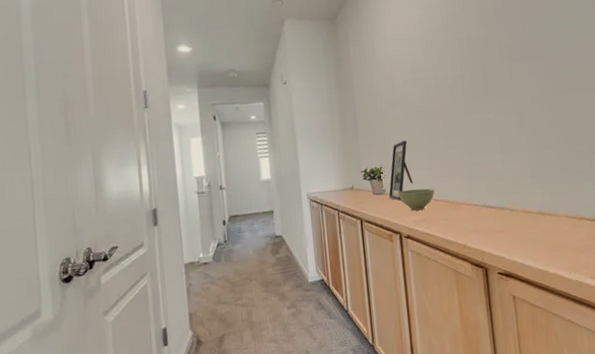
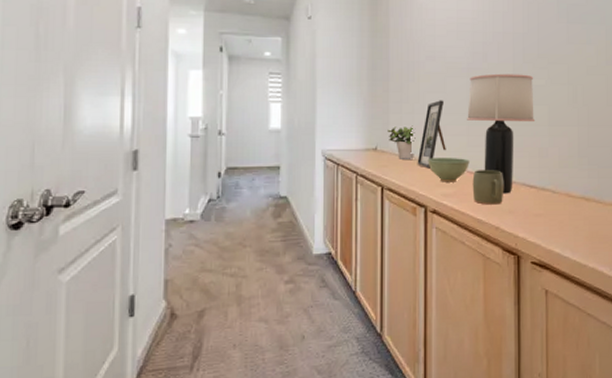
table lamp: none [427,110,489,216] -> present [467,73,536,194]
mug: none [438,196,468,227] -> present [472,170,504,205]

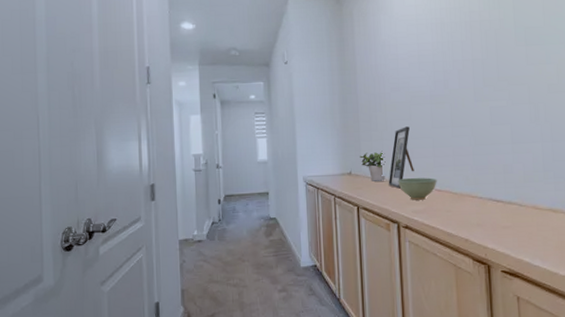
table lamp: present [467,73,536,194] -> none [432,97,499,209]
mug: present [472,170,504,205] -> none [440,187,472,219]

